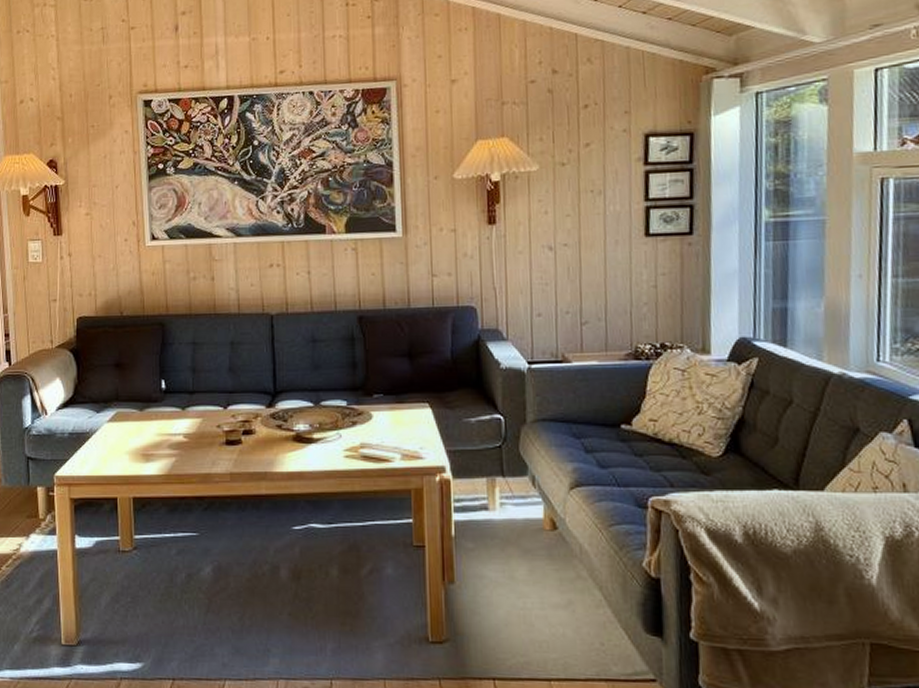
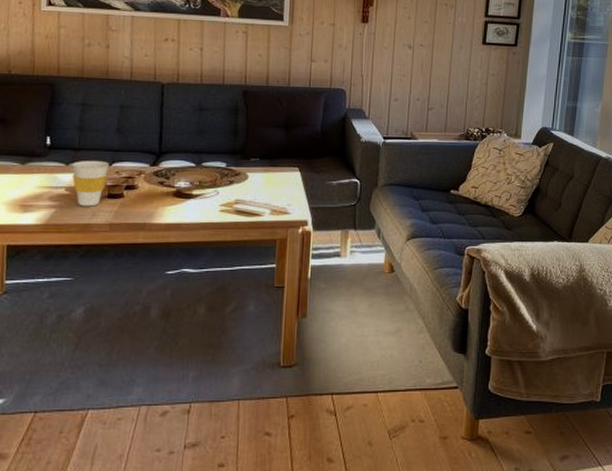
cup: none [188,403,225,455] -> present [72,160,110,207]

